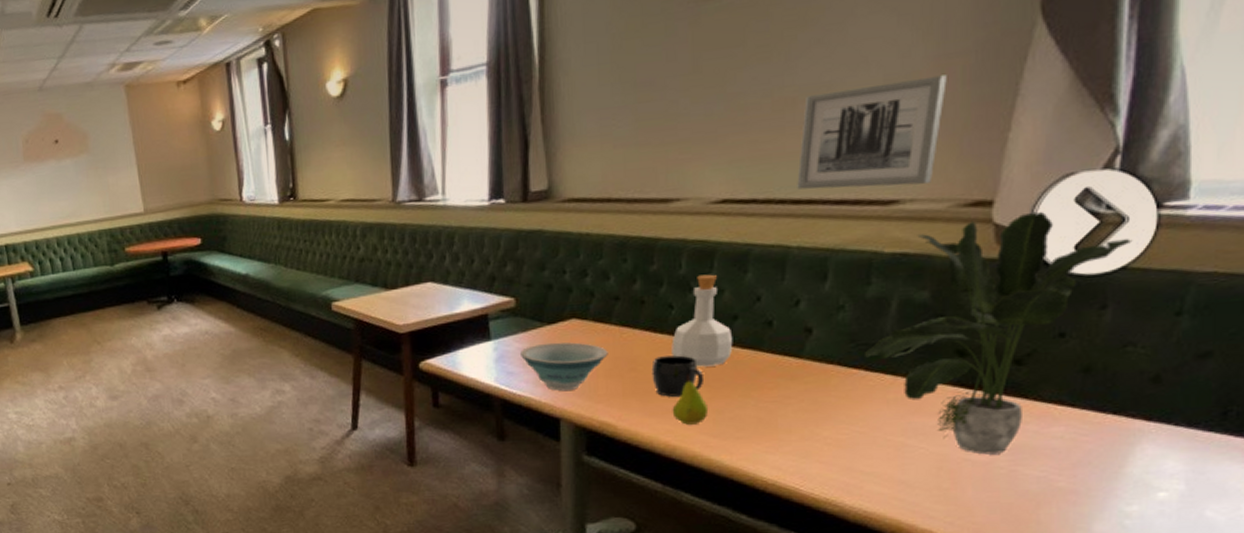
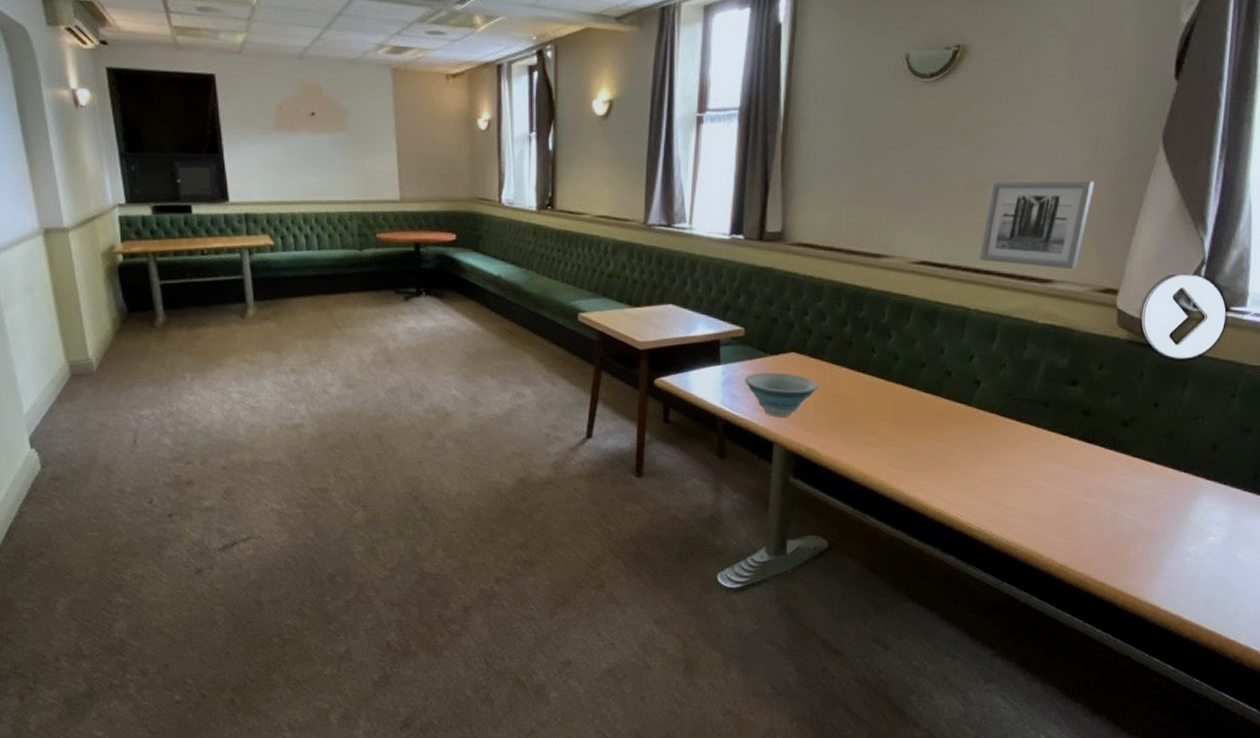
mug: present [651,355,705,398] -> none [852,394,895,432]
bottle: present [671,274,733,367] -> none [870,325,920,406]
fruit: present [672,374,707,425] -> none [866,411,895,456]
potted plant: present [863,211,1133,455] -> none [1017,302,1208,499]

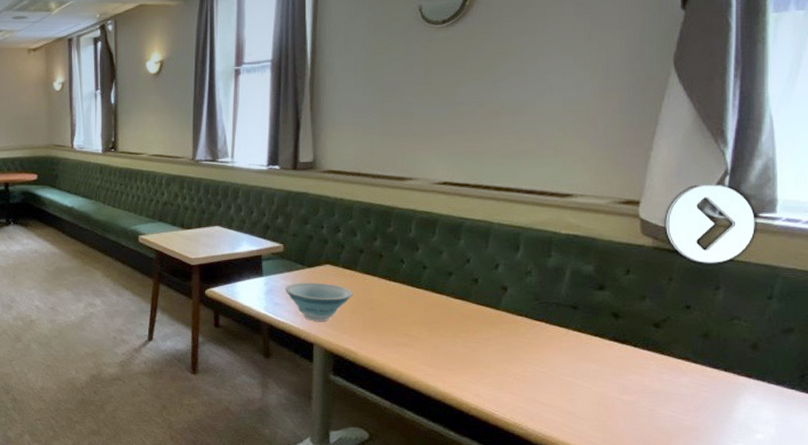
wall art: present [979,181,1095,269] -> none [499,104,608,184]

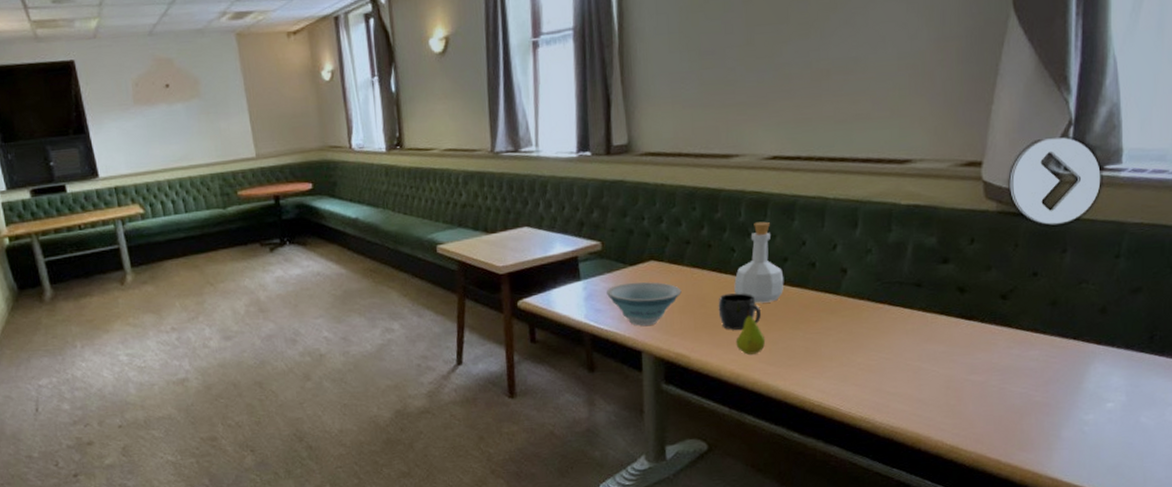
mug: none [386,300,426,334] -> present [718,293,762,331]
fruit: none [400,315,427,356] -> present [736,309,765,355]
bottle: none [401,238,448,311] -> present [734,221,784,304]

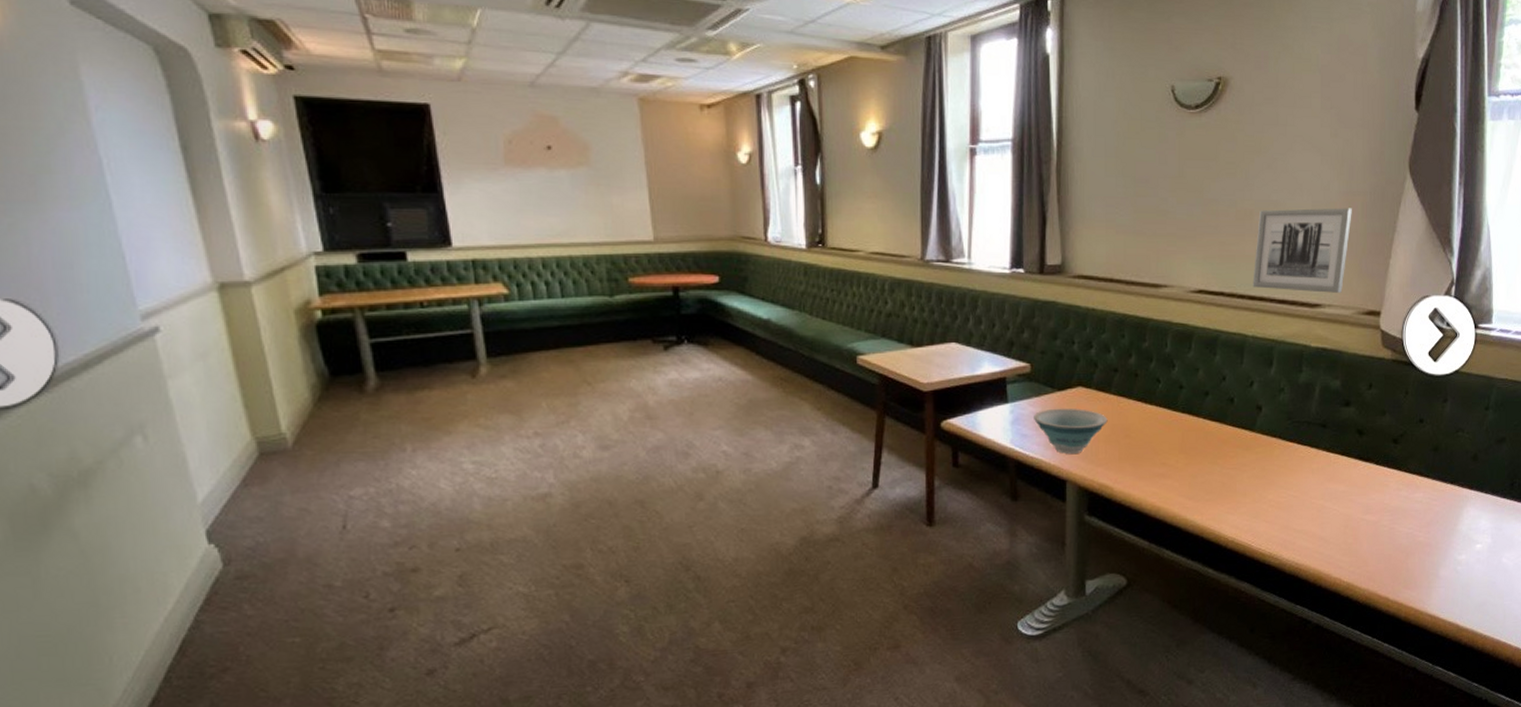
mug: present [718,293,762,331] -> none [1142,425,1183,463]
bottle: present [734,221,784,304] -> none [1158,354,1205,436]
fruit: present [736,309,765,355] -> none [1157,442,1185,488]
wall art: none [832,55,945,149] -> present [1253,208,1352,293]

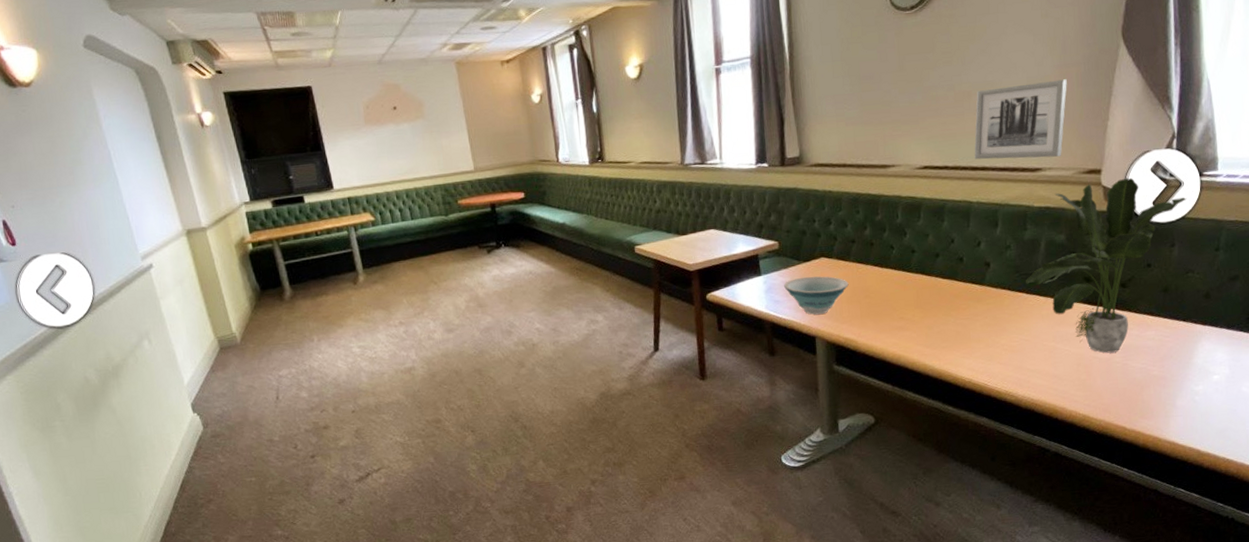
potted plant: none [1297,323,1461,515] -> present [1025,177,1187,353]

